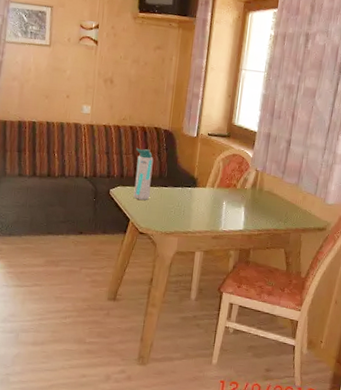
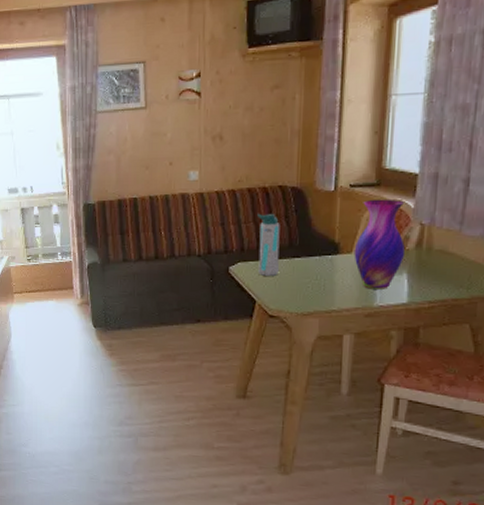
vase: none [207,147,246,218] -> present [354,199,406,289]

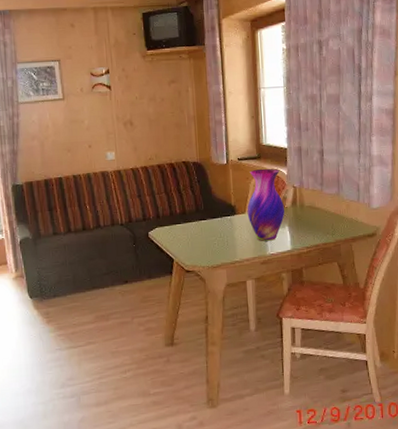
water bottle: present [257,214,280,277] -> none [168,185,190,238]

